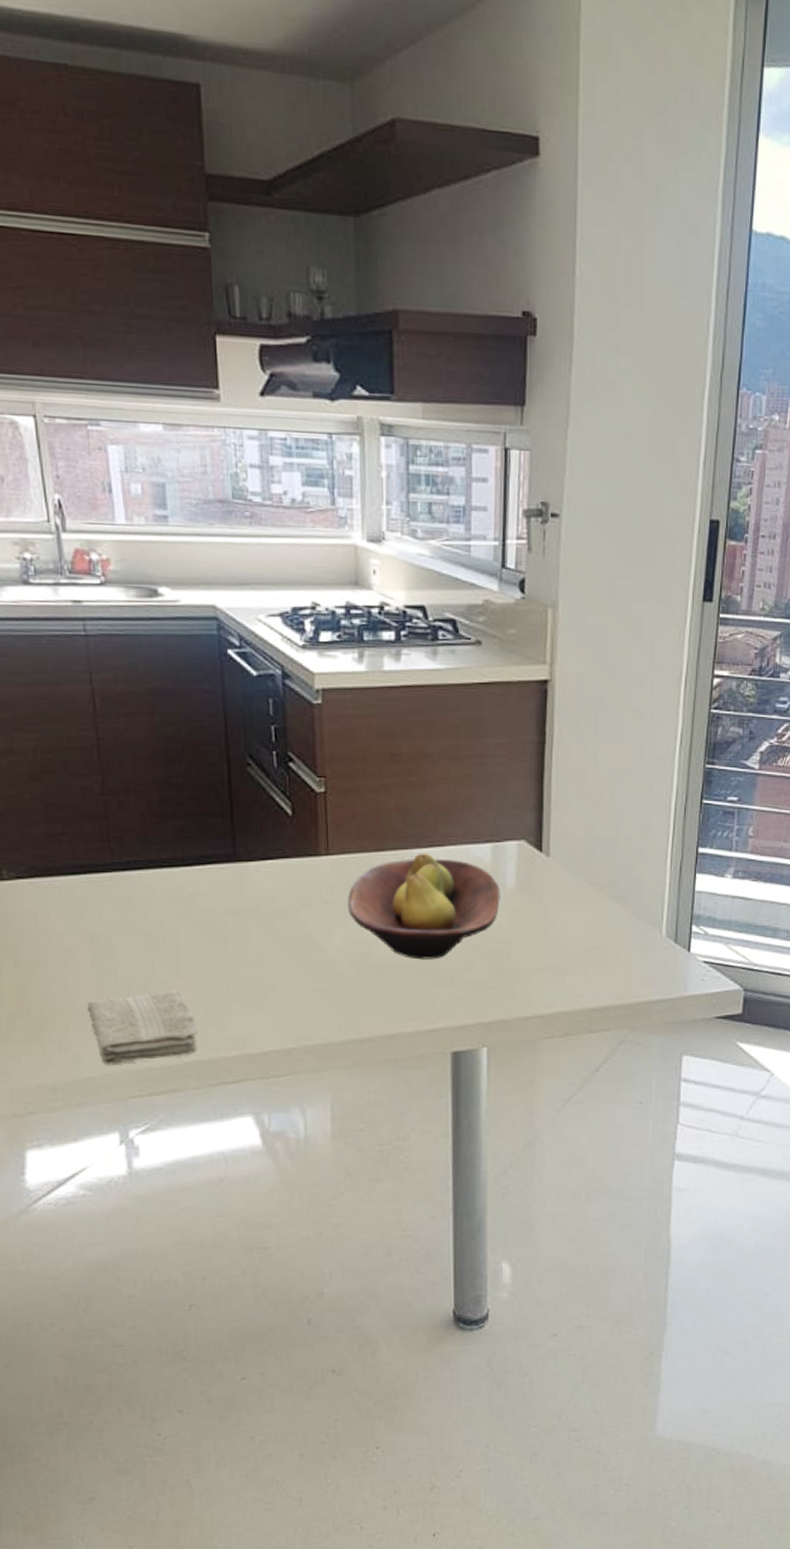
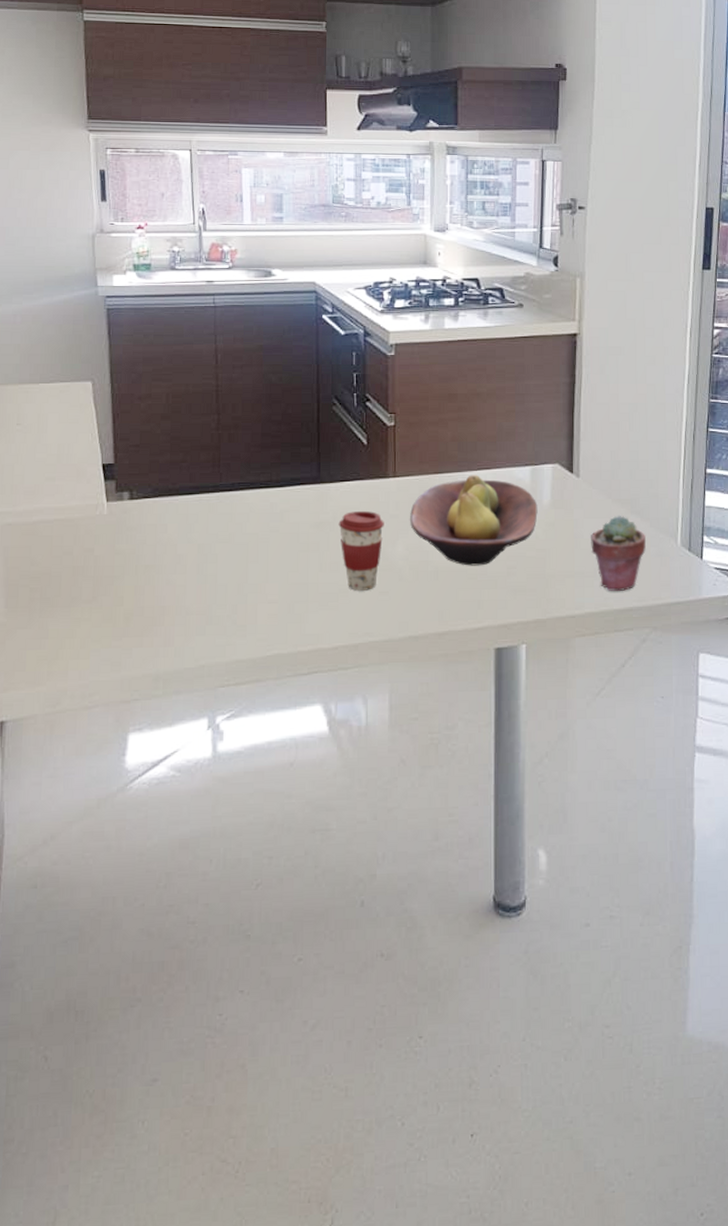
washcloth: present [87,990,198,1065] -> none [191,592,280,657]
coffee cup: none [261,894,317,988] -> present [338,510,384,591]
potted succulent: none [562,901,627,988] -> present [591,515,647,591]

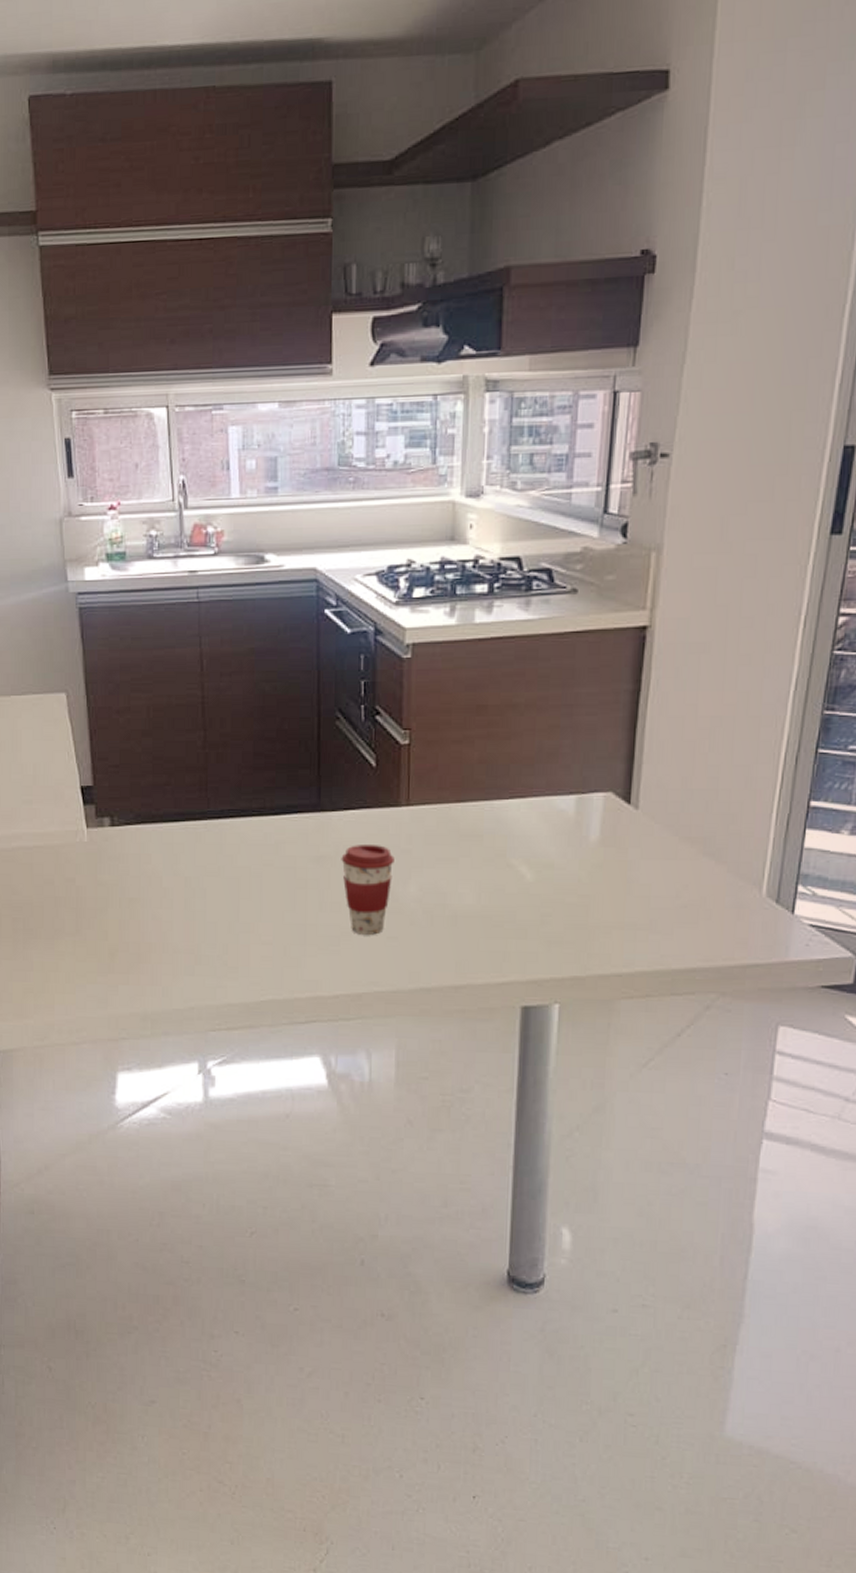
fruit bowl: present [410,475,538,566] -> none [425,804,583,912]
potted succulent: present [591,515,647,591] -> none [647,856,722,948]

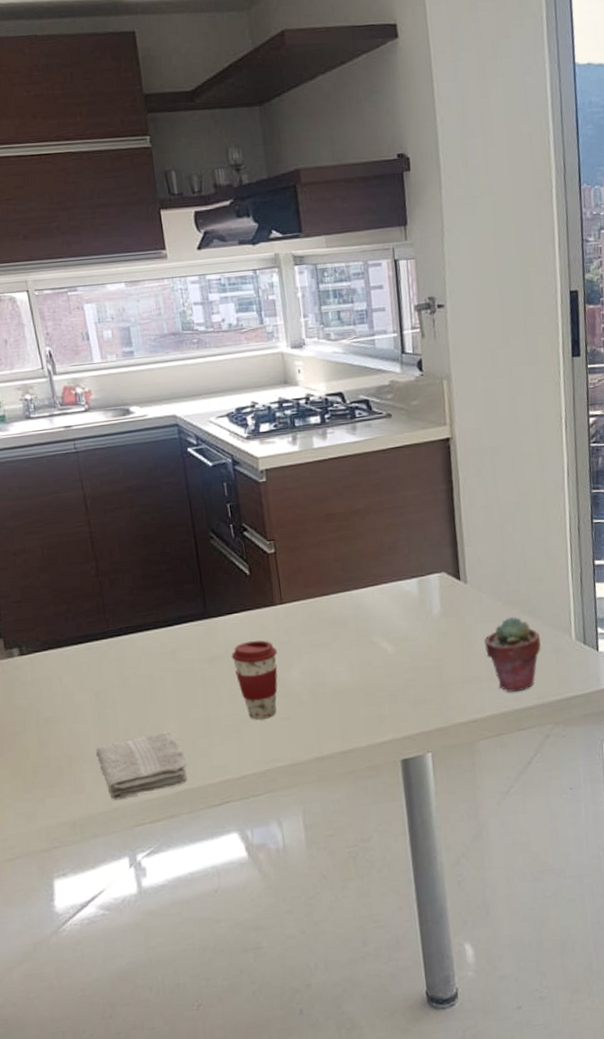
washcloth: none [178,932,275,999] -> present [96,731,188,800]
potted succulent: none [647,856,722,948] -> present [484,616,541,692]

